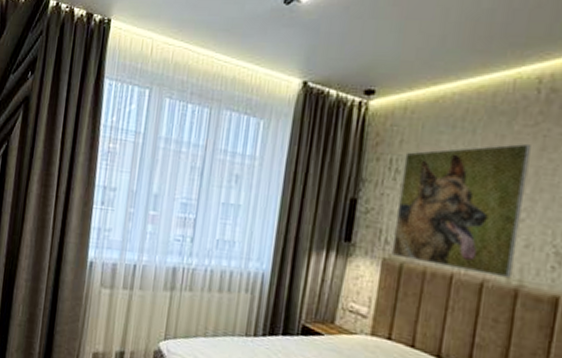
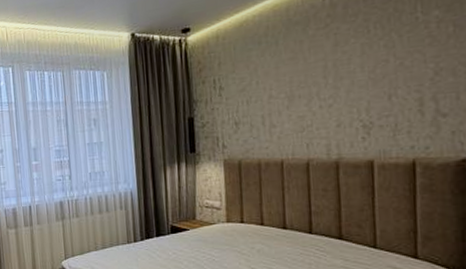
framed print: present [391,143,531,279] -> none [225,43,330,157]

